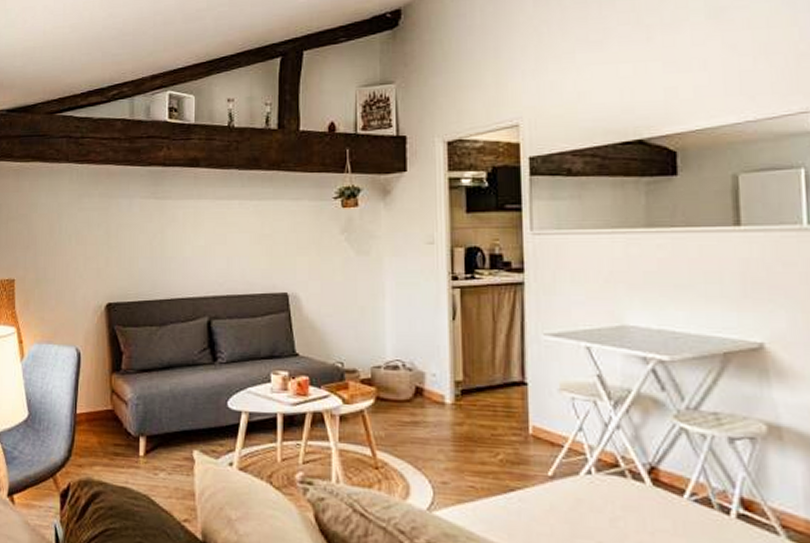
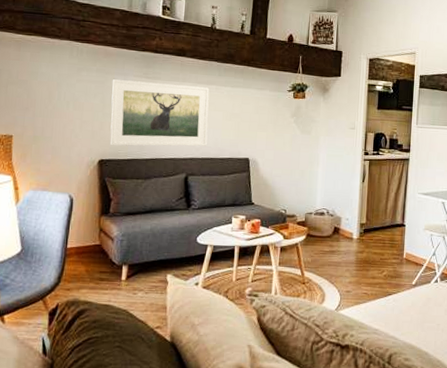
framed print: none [116,203,232,286] -> present [110,79,210,147]

